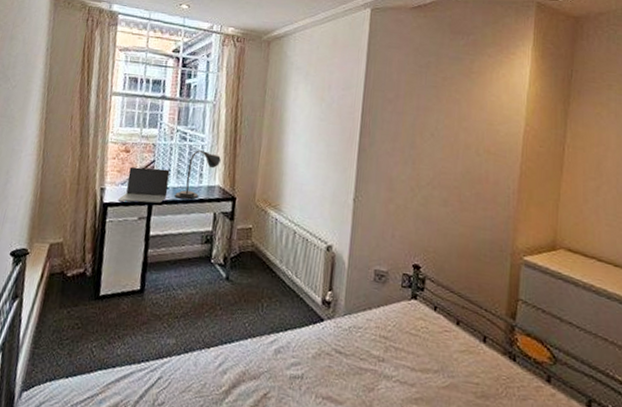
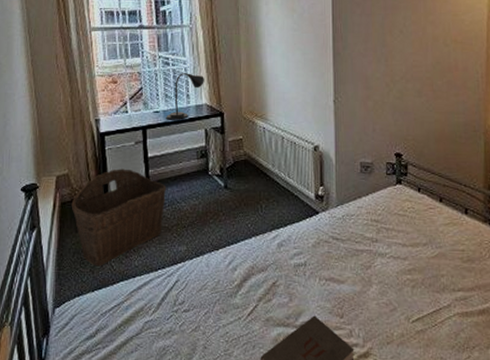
wicker basket: none [59,244,165,351] -> present [71,169,167,267]
laptop: present [118,166,170,204] -> none [113,95,159,130]

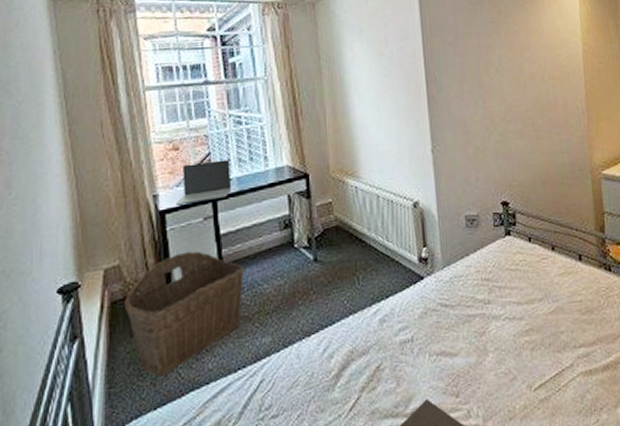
laptop: none [113,95,159,130] -> present [175,159,232,205]
desk lamp: present [166,73,204,120] -> none [240,131,284,188]

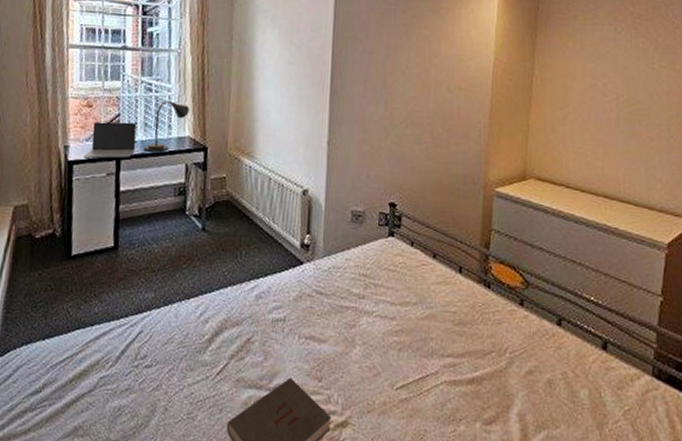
wicker basket: present [124,251,245,377] -> none [27,202,138,312]
desk lamp: none [240,131,284,188] -> present [143,101,189,152]

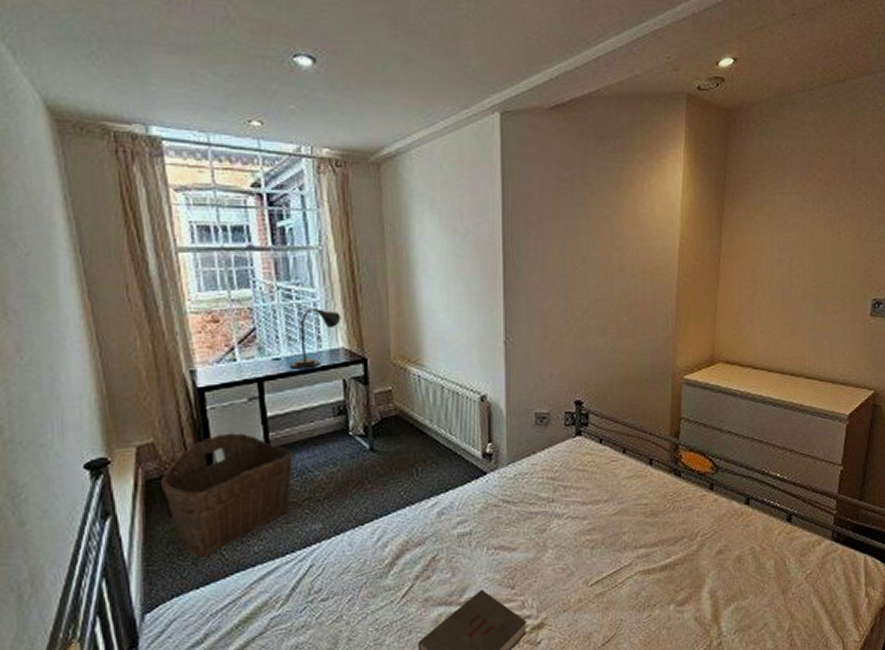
wicker basket: none [27,202,138,312] -> present [160,433,294,558]
laptop: present [83,122,137,159] -> none [216,337,280,383]

